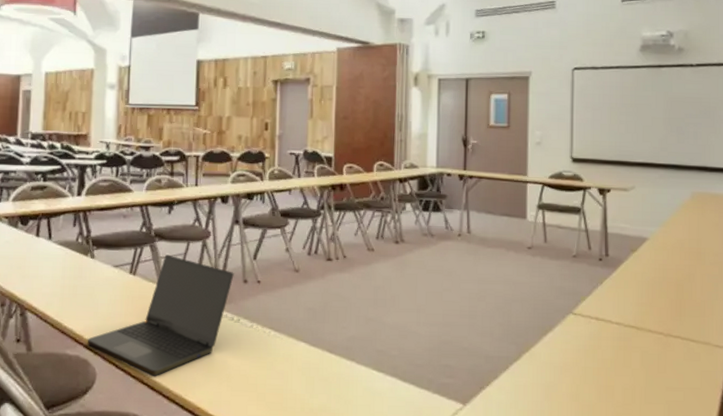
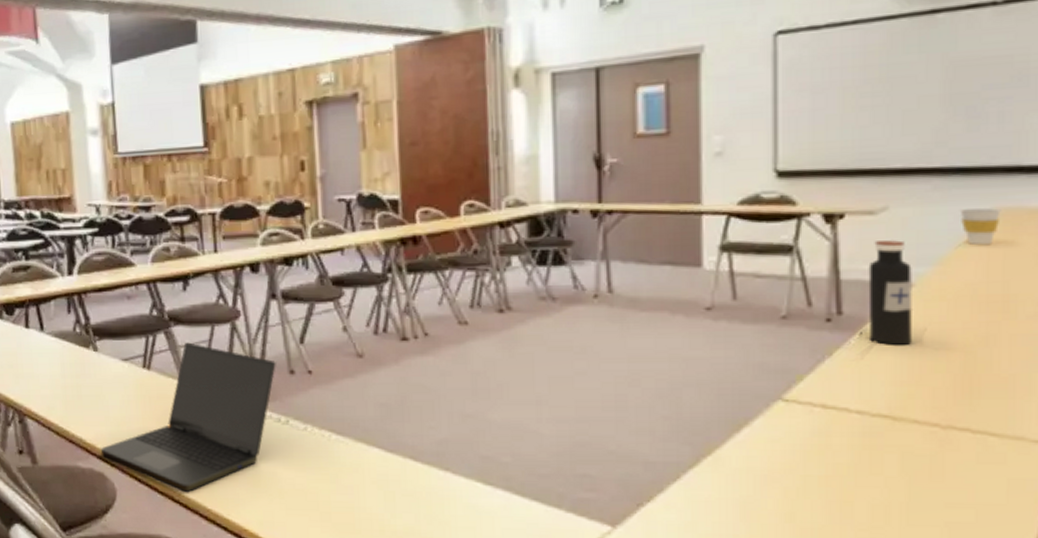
water bottle: none [623,208,648,279] -> present [868,240,912,345]
cup: none [674,191,696,216] -> present [959,207,1001,246]

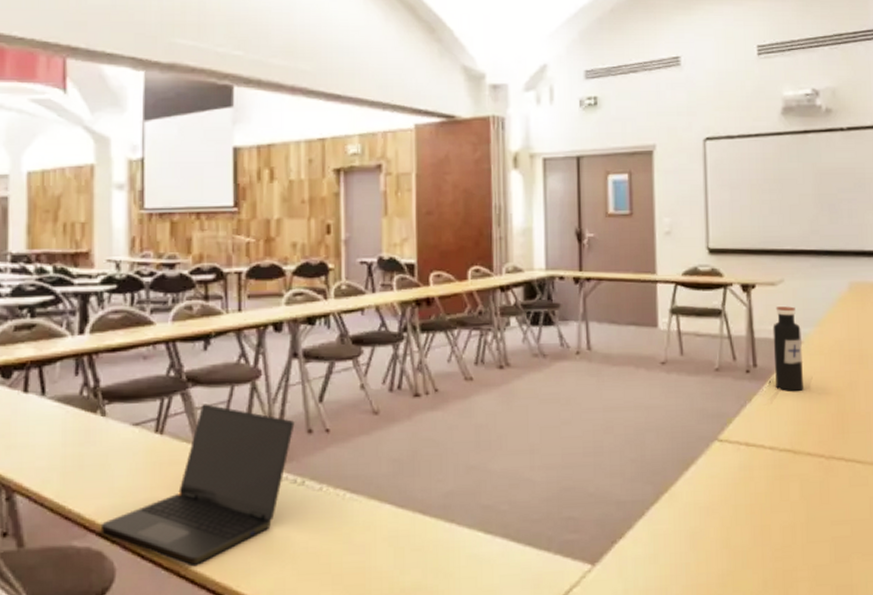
cup: present [959,207,1001,246] -> none [829,281,854,311]

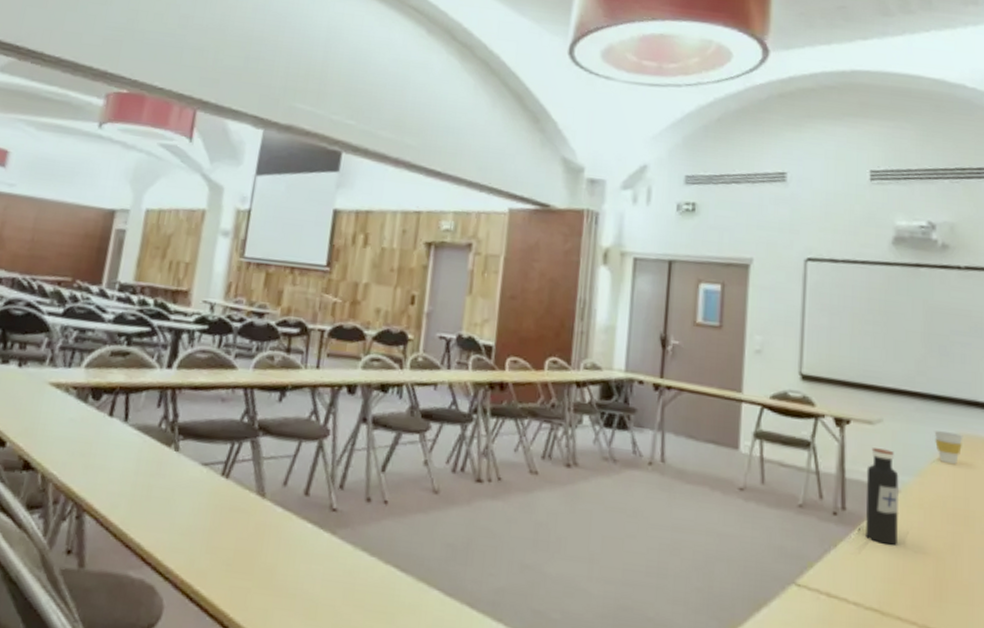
laptop: present [100,404,295,565] -> none [156,454,355,617]
cup: none [829,281,854,311] -> present [934,430,963,465]

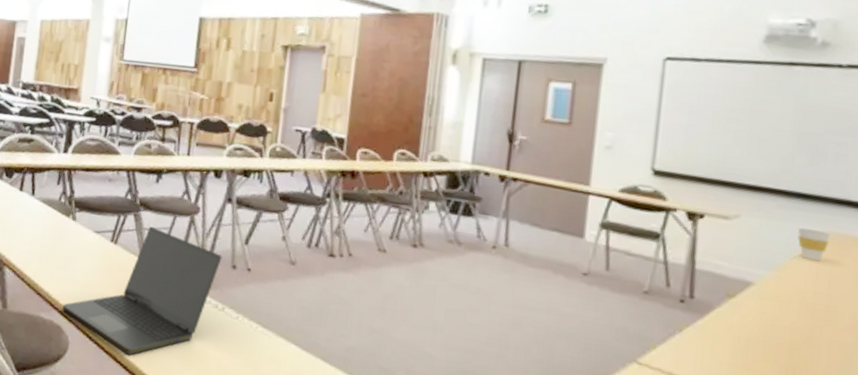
laptop: none [156,454,355,617] -> present [62,226,222,355]
water bottle: present [866,448,899,545] -> none [714,241,755,334]

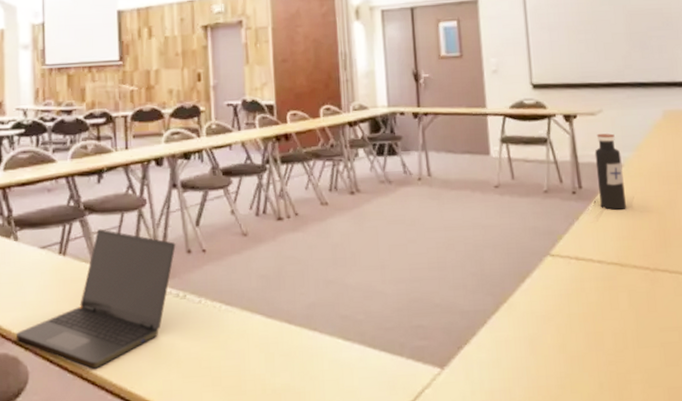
water bottle: none [714,241,755,334] -> present [594,133,626,210]
cup: present [797,227,831,262] -> none [644,110,668,137]

